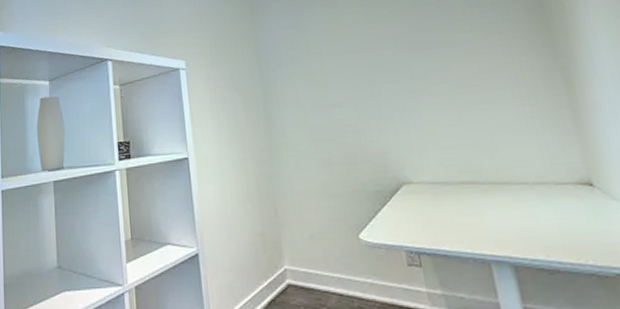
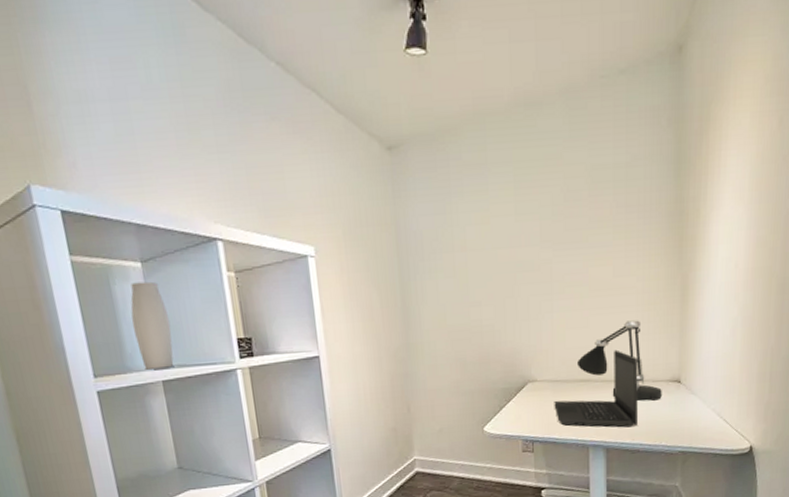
laptop: none [436,148,549,240] -> present [554,349,638,427]
desk lamp: none [456,115,573,207] -> present [578,320,662,401]

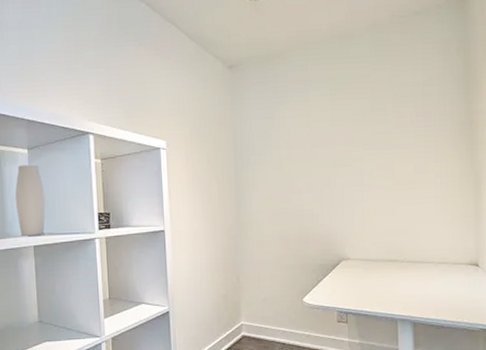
laptop: present [554,349,638,427] -> none [365,235,441,304]
desk lamp: present [578,320,662,401] -> none [386,210,462,281]

